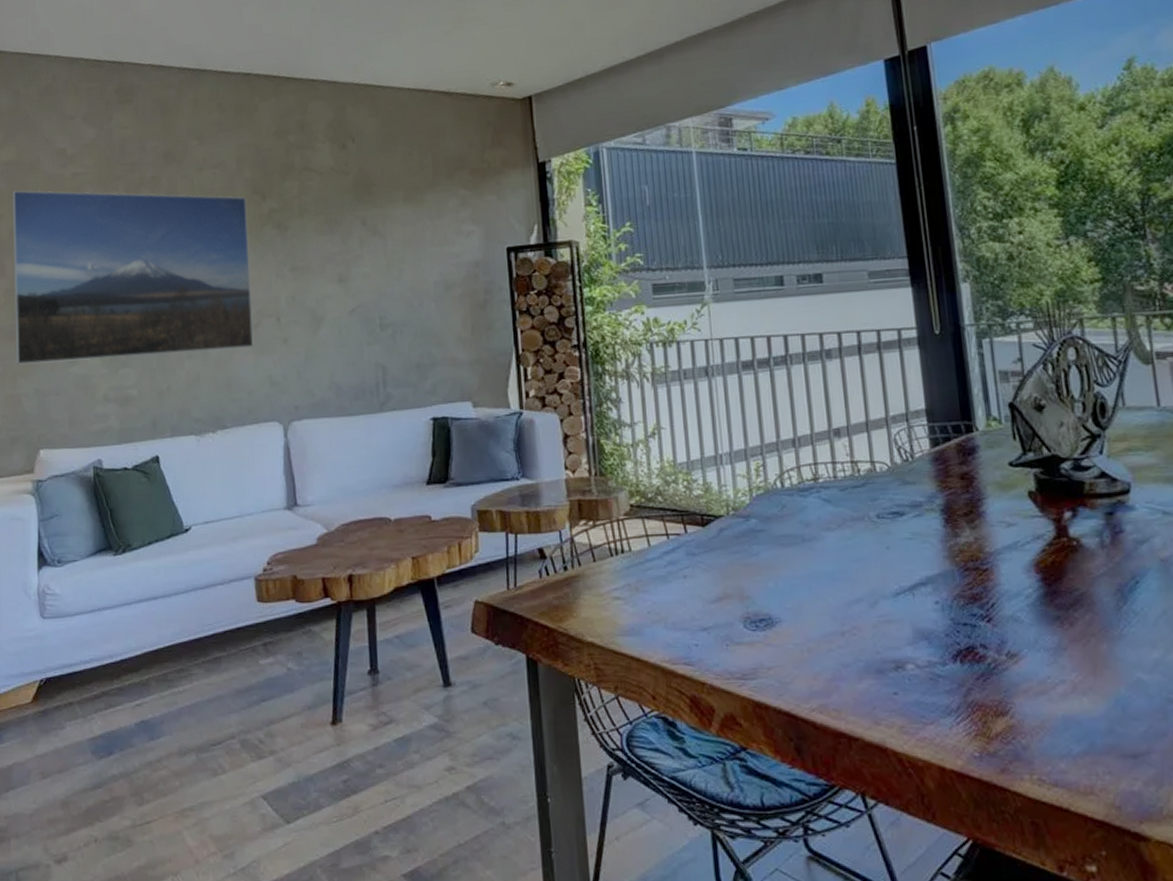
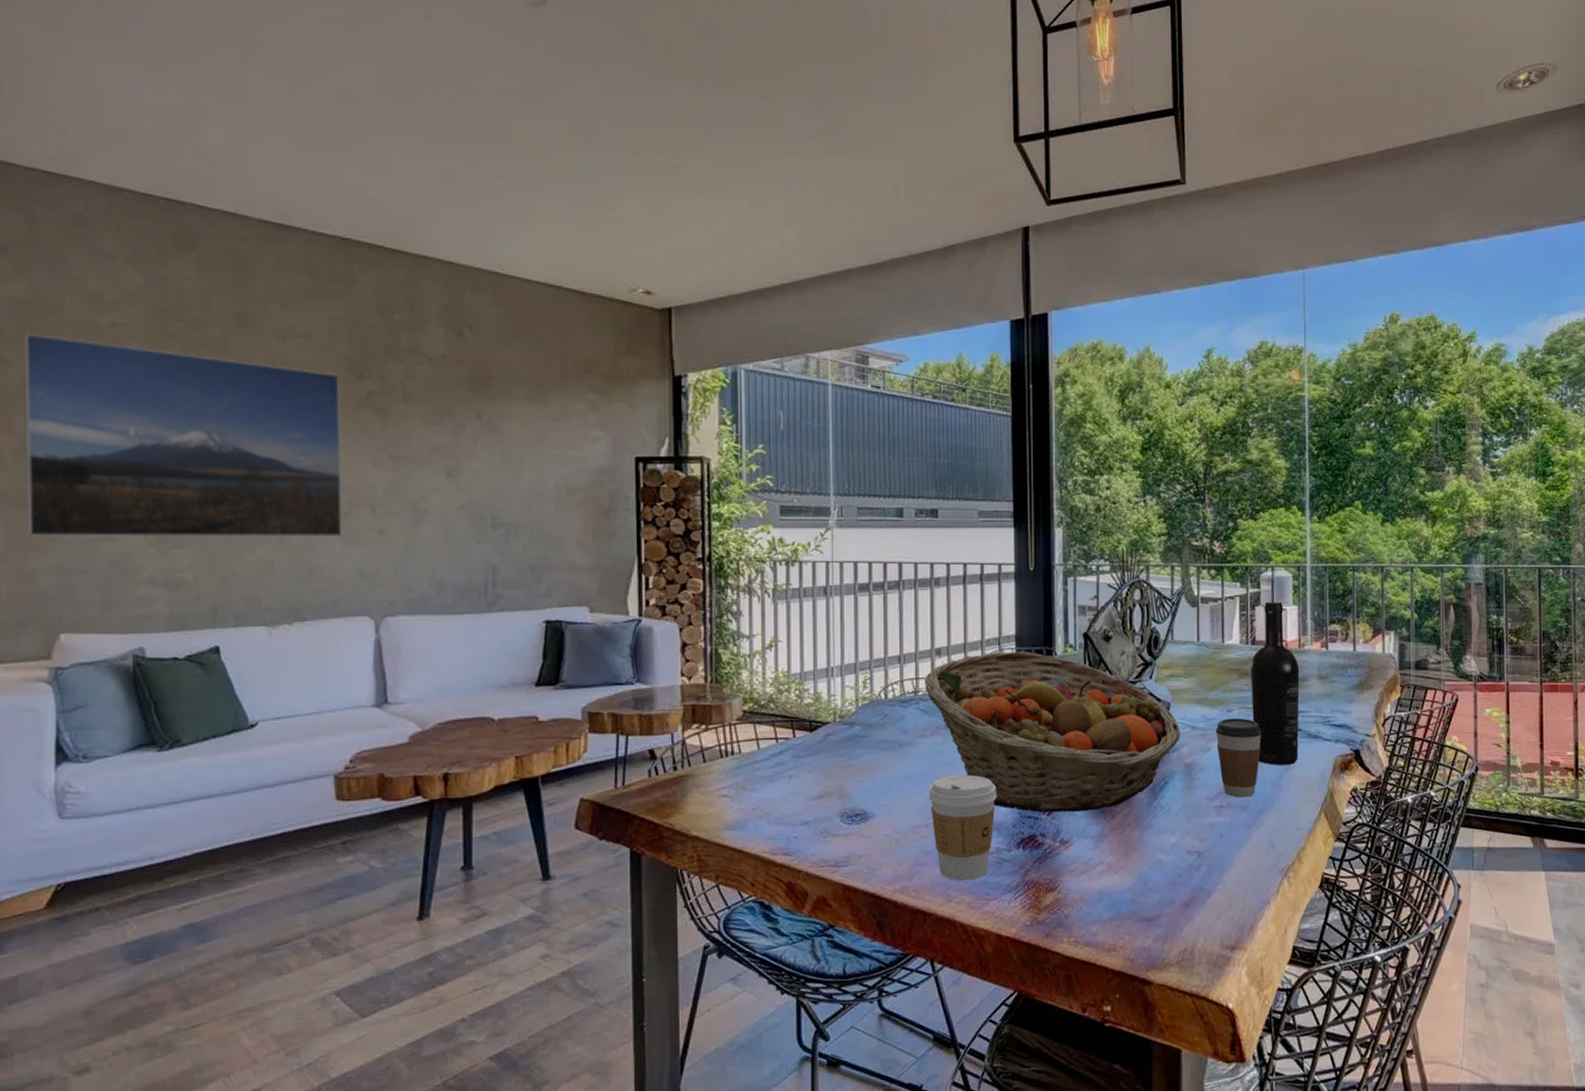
fruit basket: none [824,427,1150,620] -> present [925,651,1181,813]
coffee cup: none [841,573,923,700] -> present [929,774,997,881]

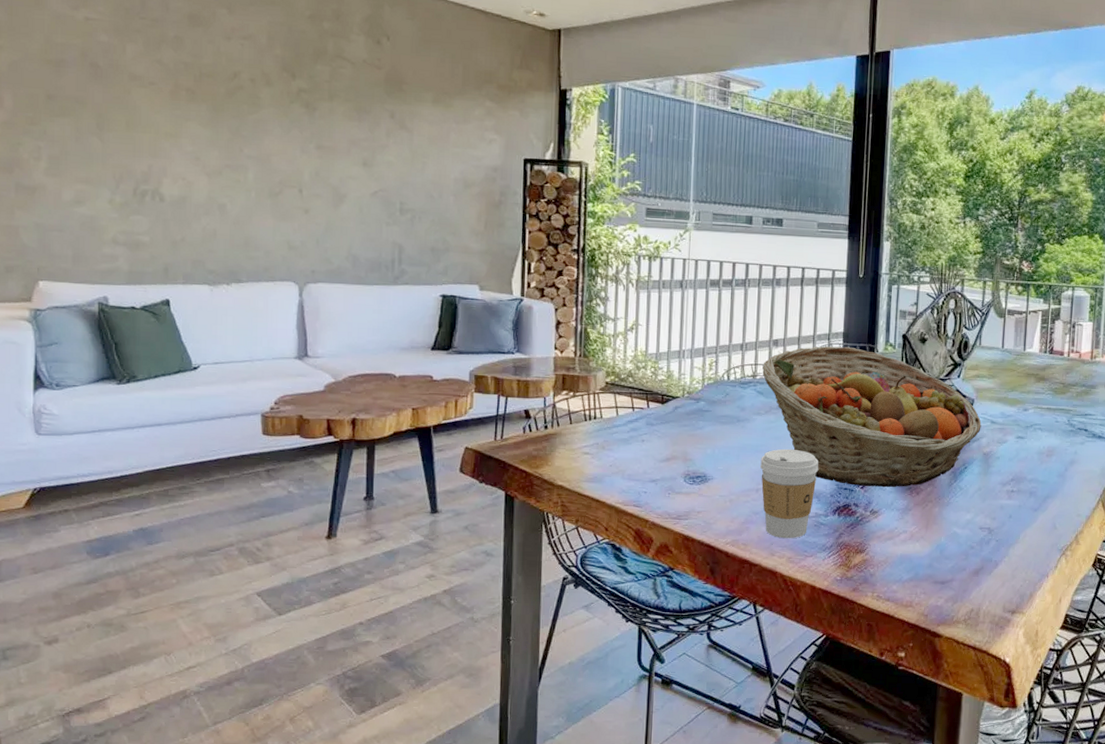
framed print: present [24,333,343,538] -> none [12,23,276,212]
coffee cup: present [1215,718,1262,798] -> none [1012,416,1053,485]
wine bottle: present [1251,601,1300,765] -> none [1045,317,1090,460]

